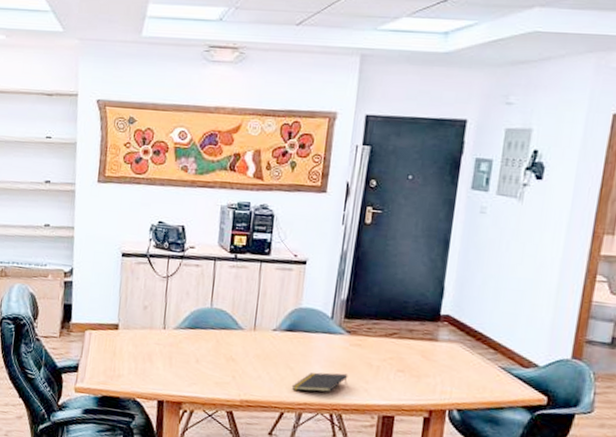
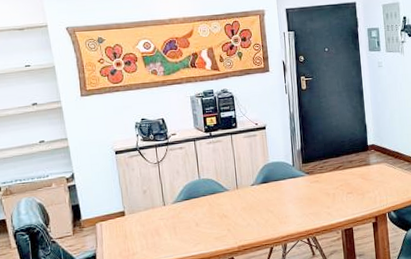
notepad: present [291,372,348,392] -> none [274,205,315,228]

